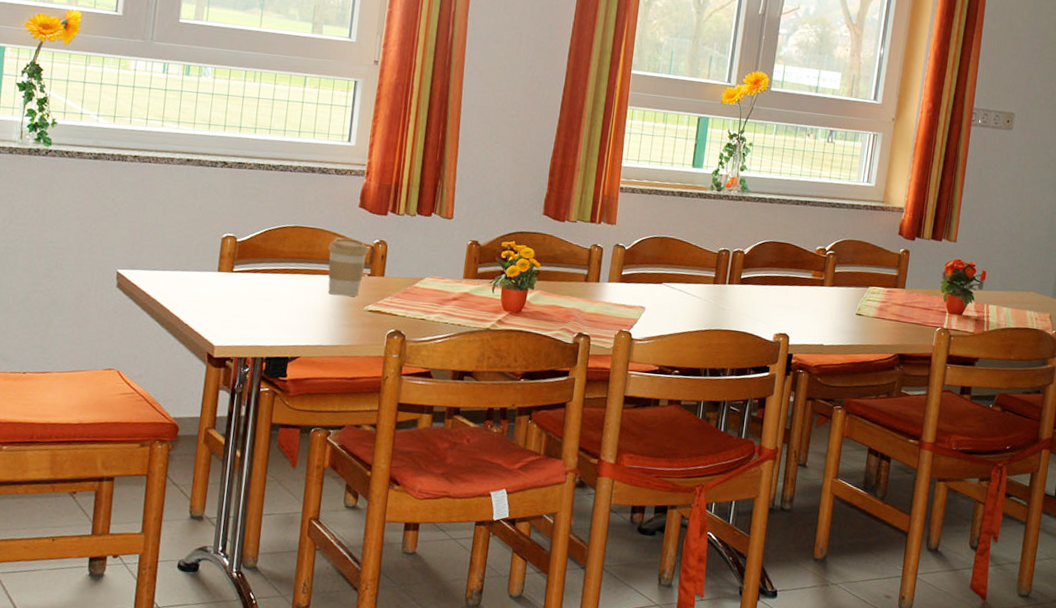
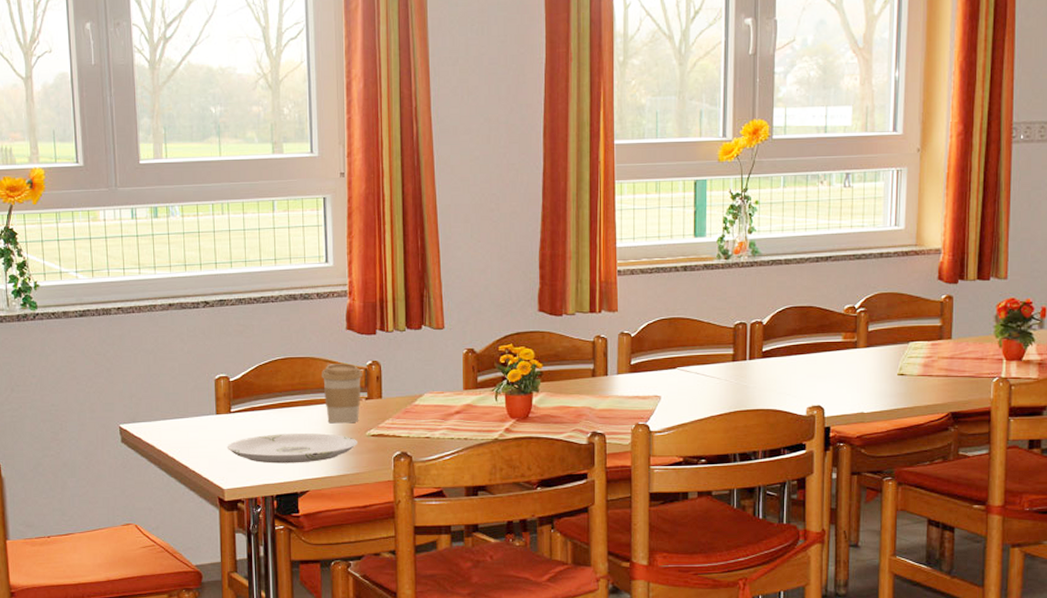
plate: none [223,297,354,330] -> present [227,433,357,464]

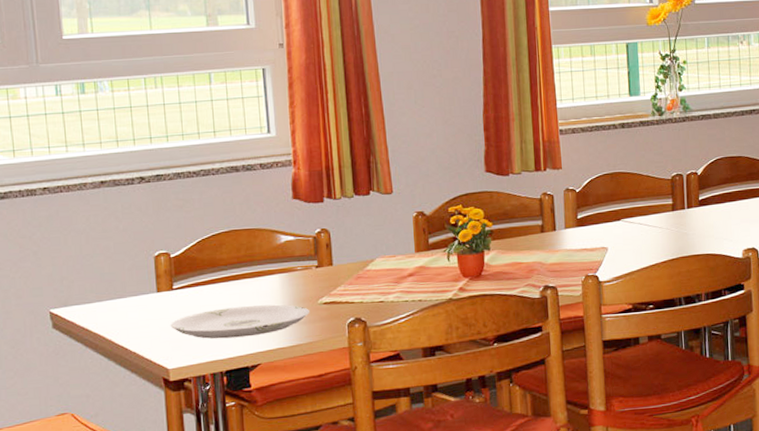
coffee cup: present [322,364,362,424] -> none [269,233,311,294]

